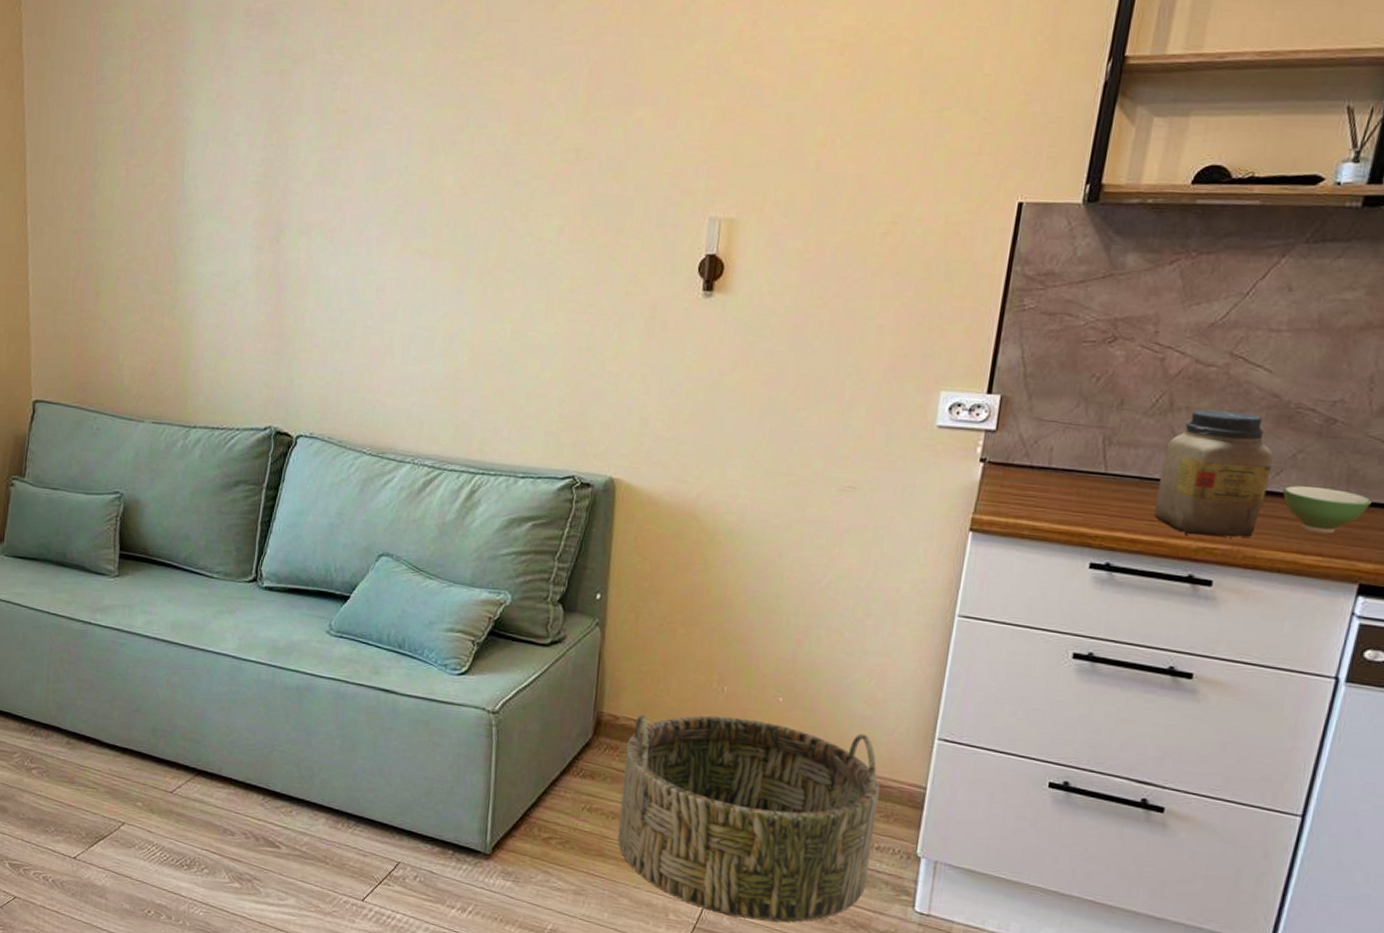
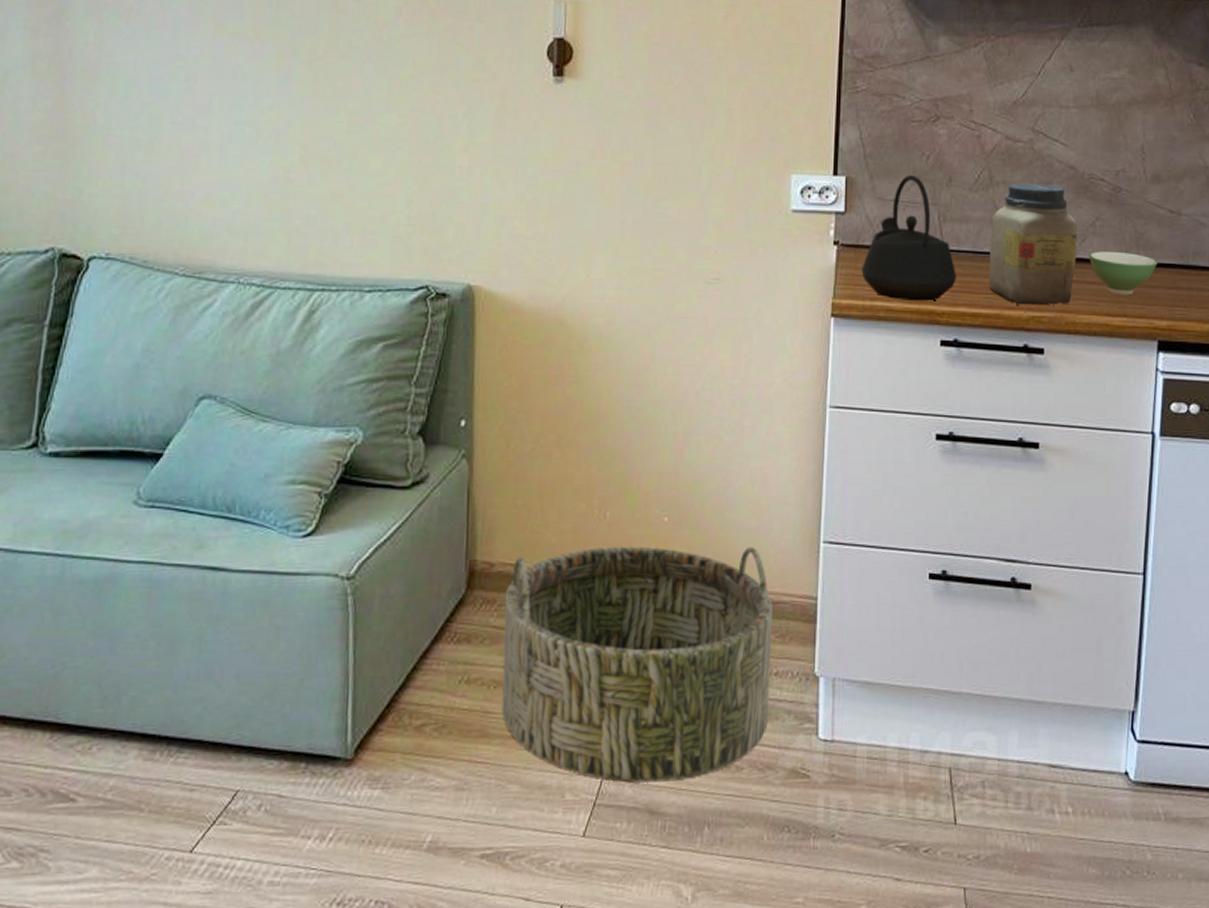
kettle: none [1007,396,1117,524] -> present [861,175,956,301]

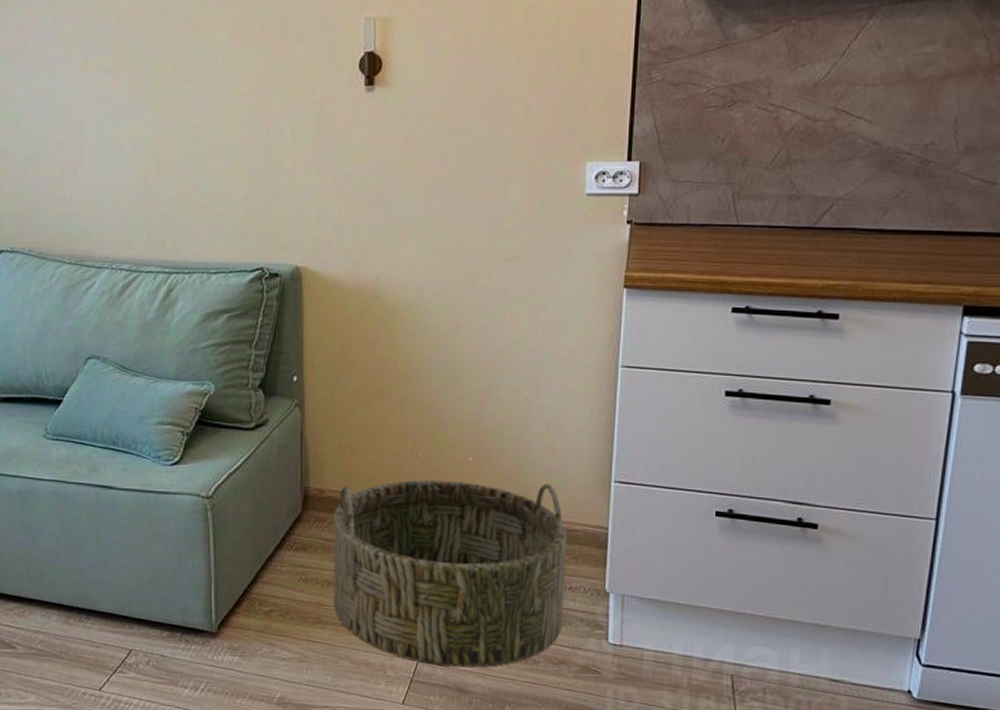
kettle: present [861,175,956,301] -> none [654,158,750,272]
jar: present [989,183,1078,306] -> none [783,160,880,275]
bowl: present [1089,250,1158,296] -> none [891,221,968,264]

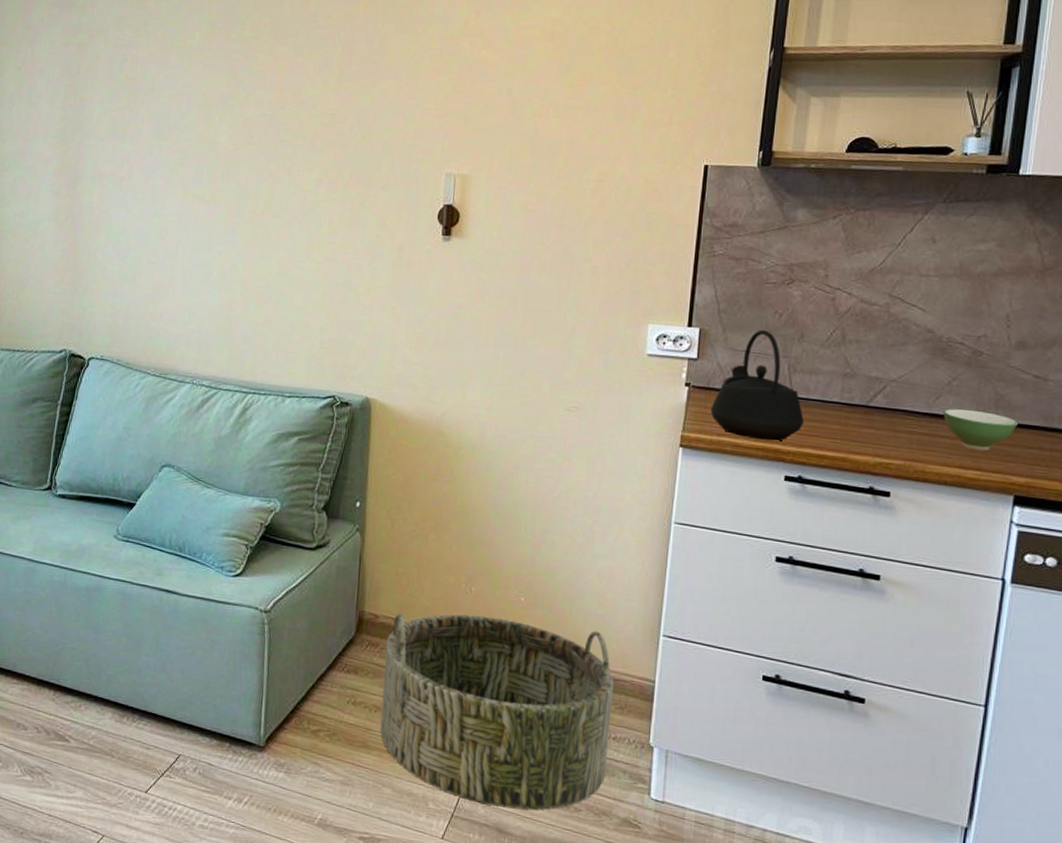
kettle: none [654,158,750,272] -> present [710,330,804,441]
bowl: none [891,221,968,264] -> present [943,408,1019,452]

